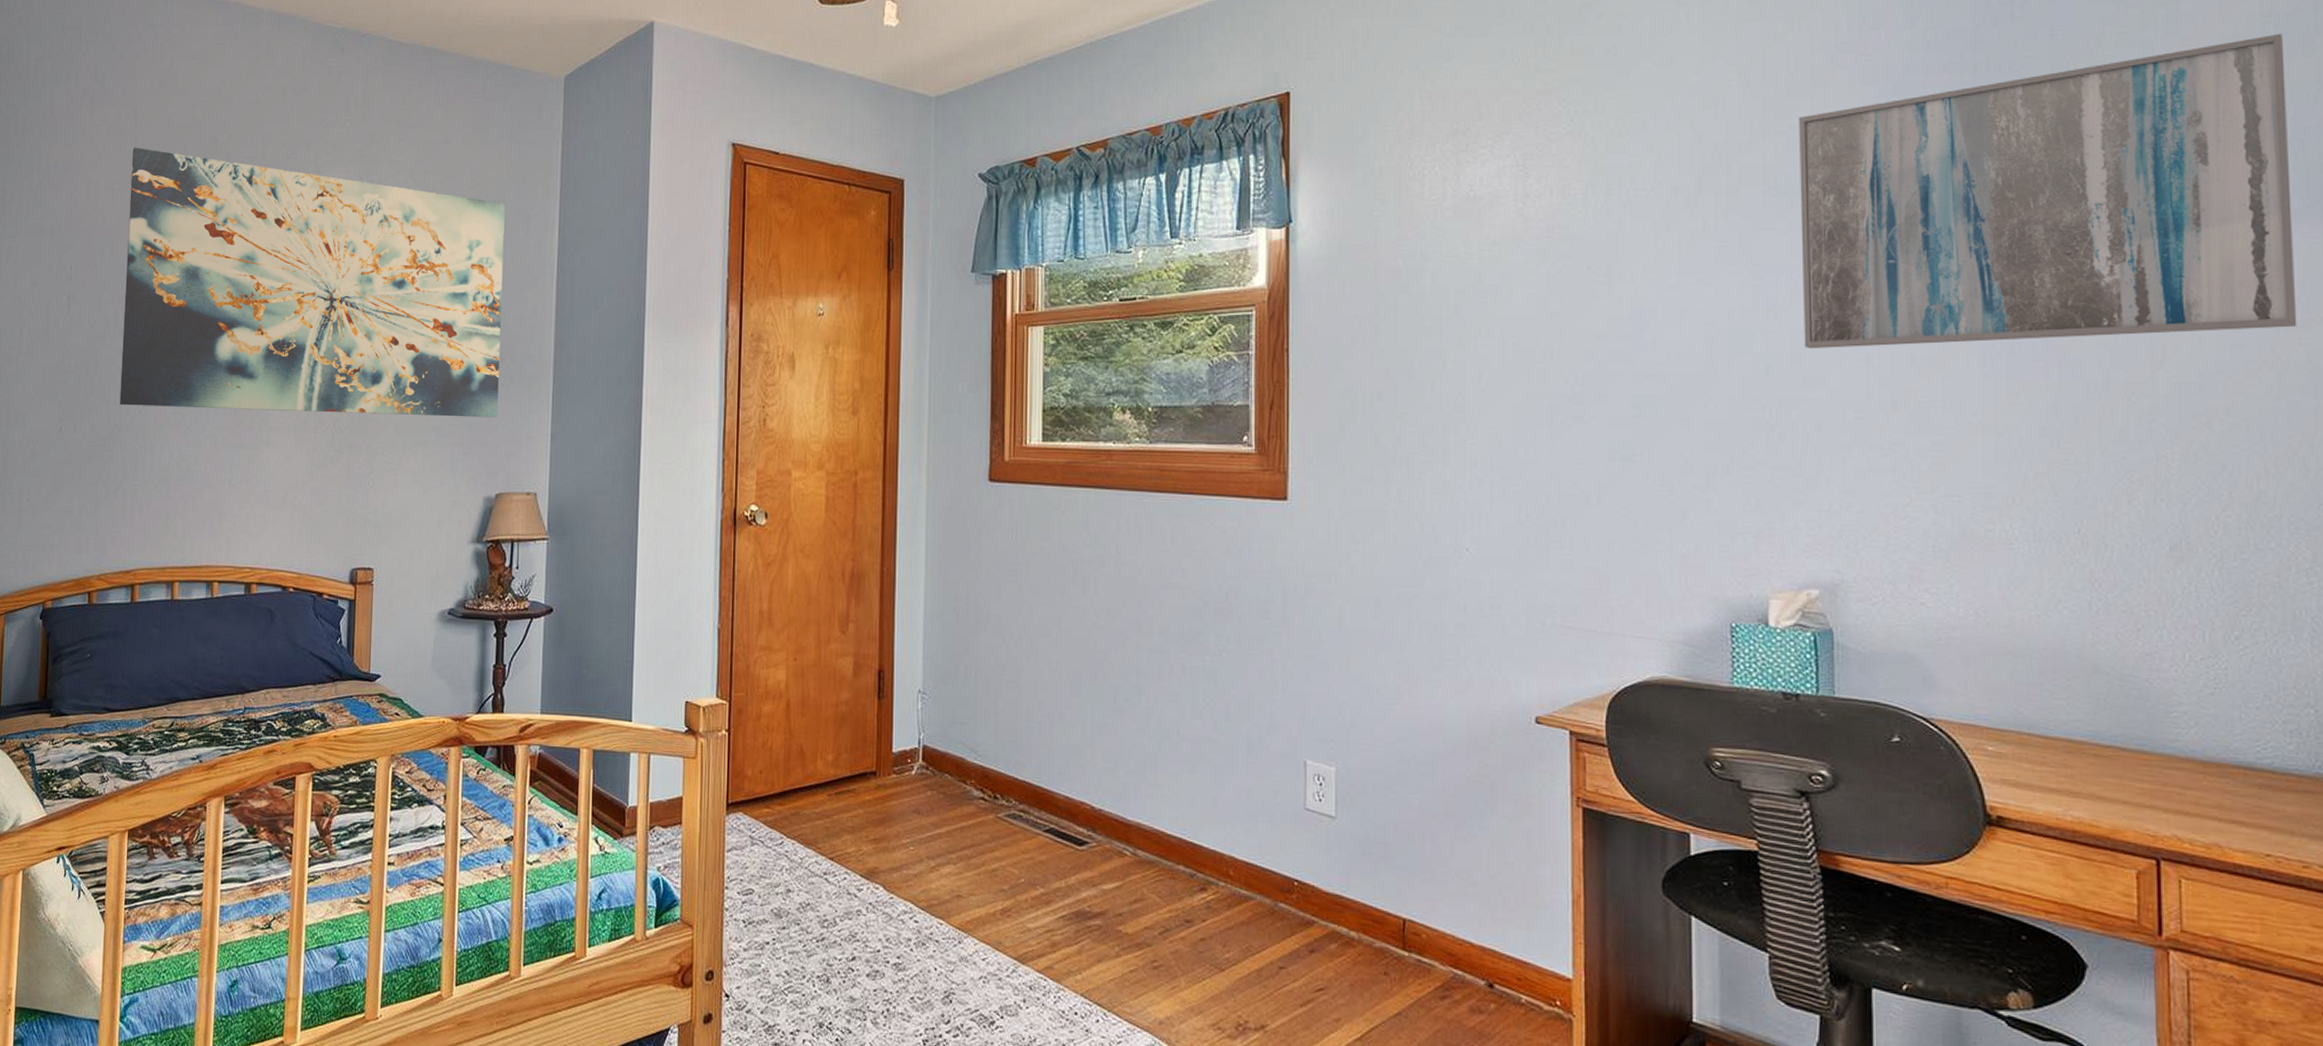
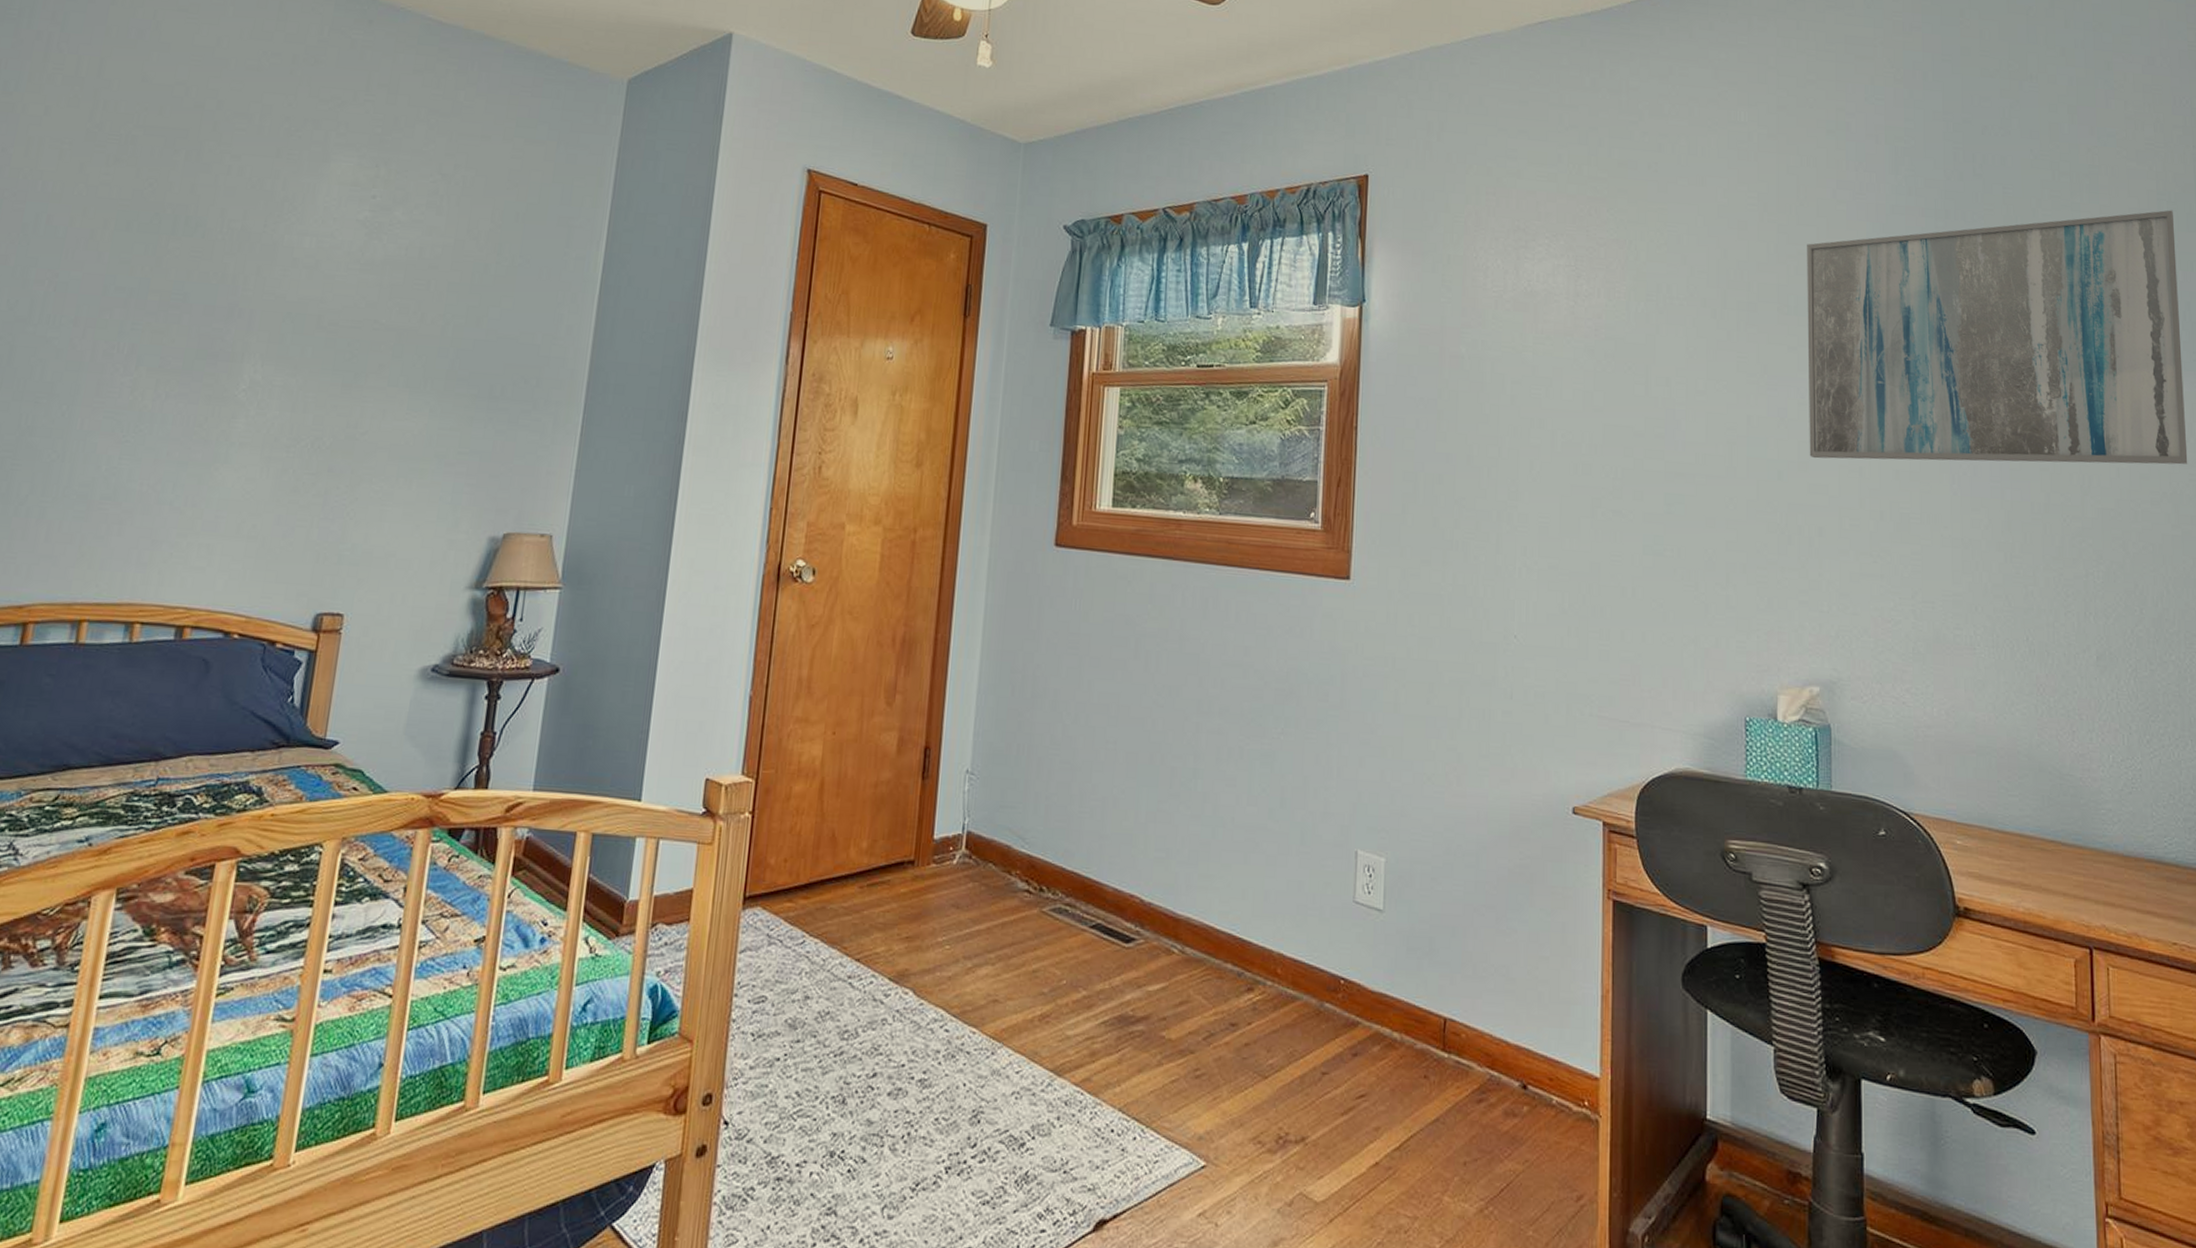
wall art: present [119,147,505,418] -> none [36,103,547,448]

